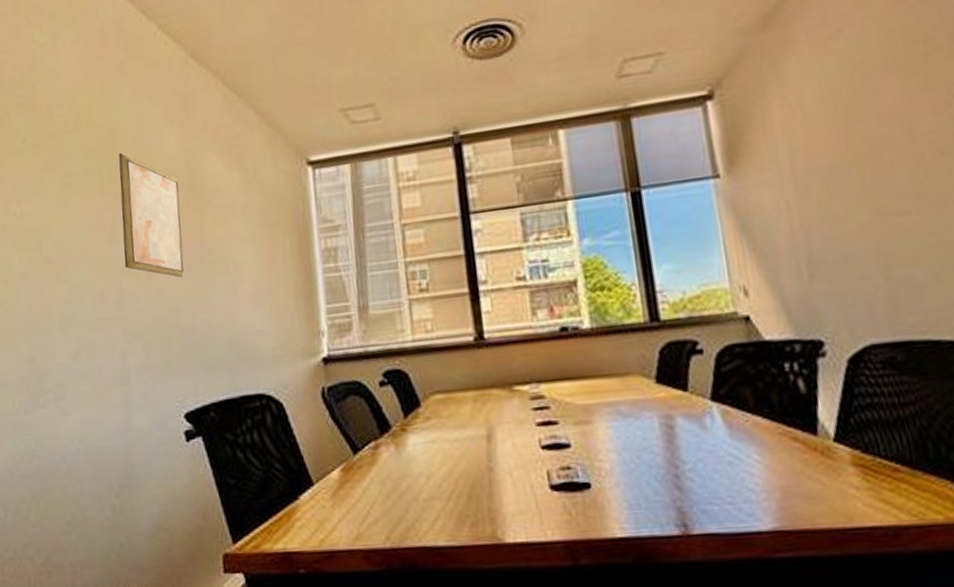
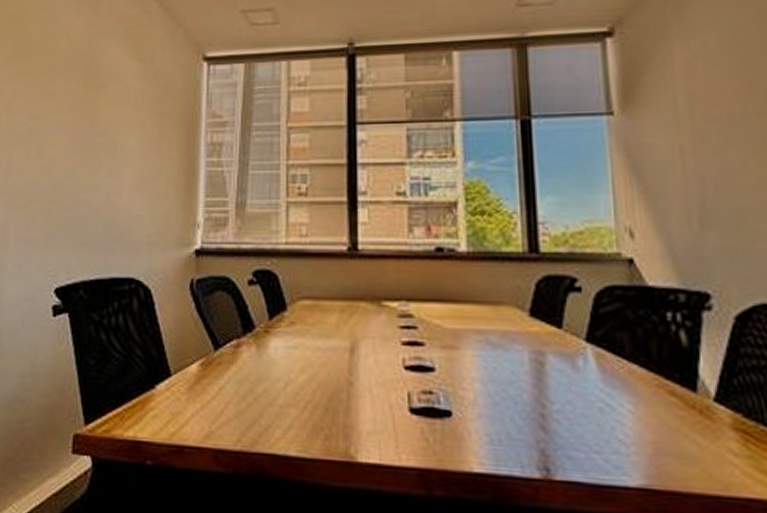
wall art: present [118,152,184,278] -> none [18,30,78,155]

